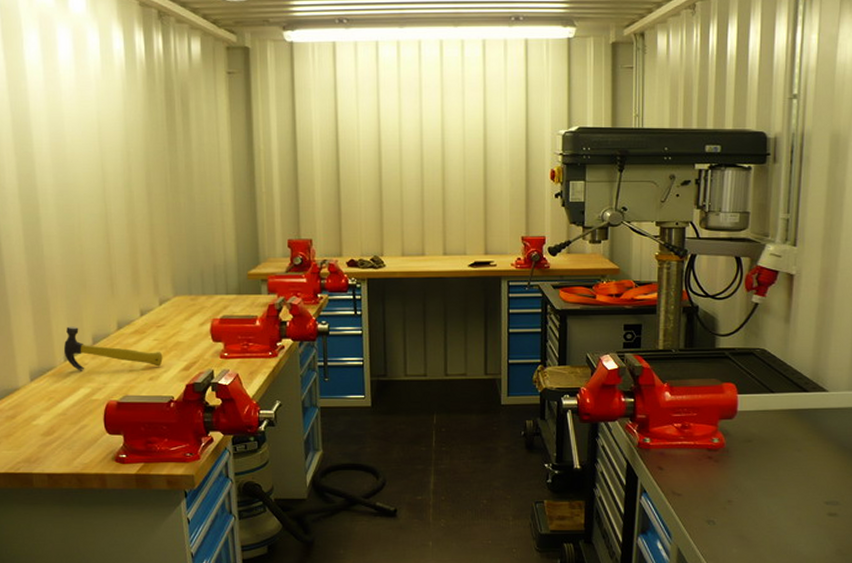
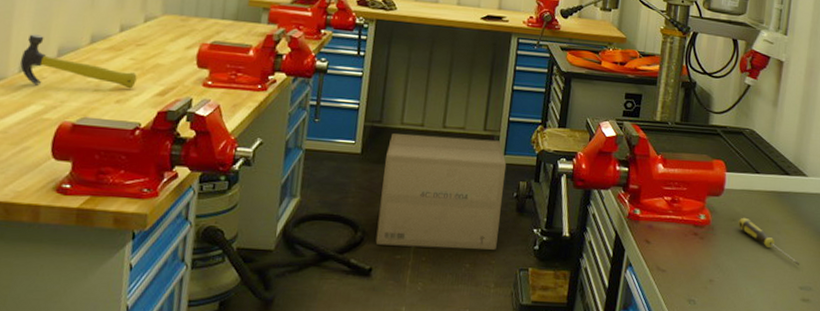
cardboard box: none [394,383,511,488] -> present [375,133,507,251]
screwdriver: none [754,437,824,481] -> present [738,217,800,265]

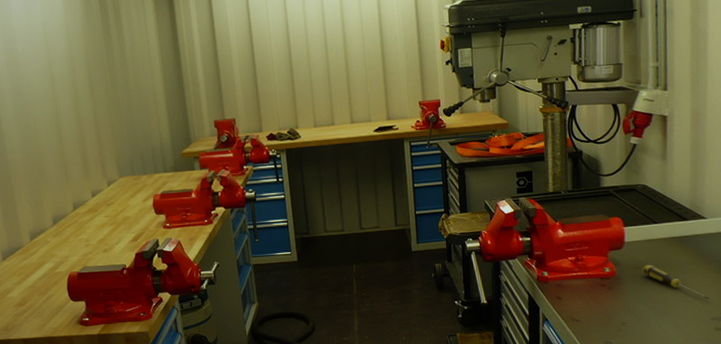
claw hammer: present [20,34,137,89] -> none [29,210,114,249]
cardboard box: present [375,133,507,251] -> none [318,232,426,331]

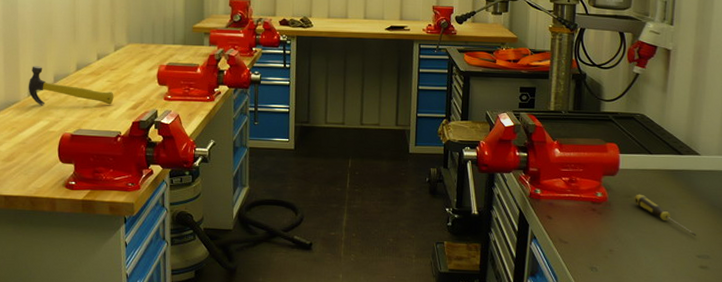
claw hammer: none [29,210,114,249] -> present [28,66,114,106]

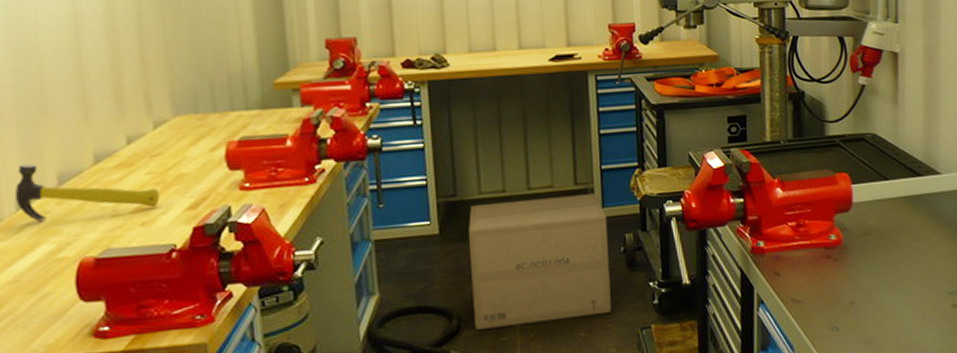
cardboard box: none [313,131,418,228] -> present [468,193,611,330]
screwdriver: present [634,194,697,236] -> none [873,229,946,270]

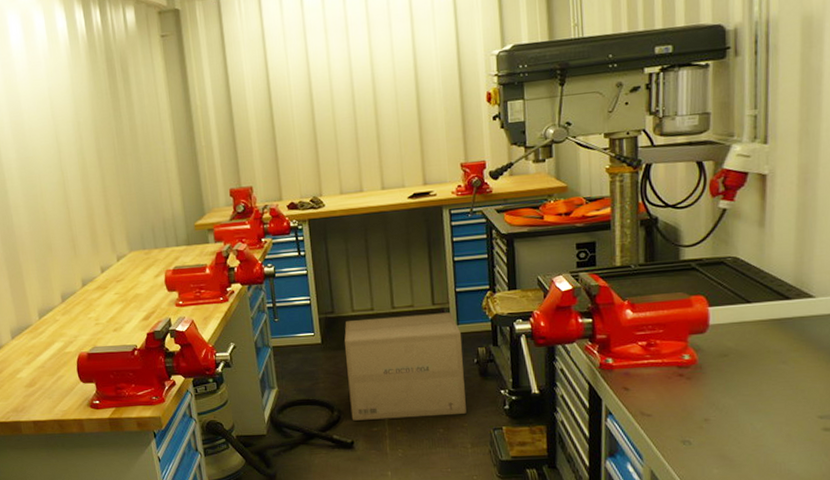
claw hammer: present [16,163,160,222] -> none [37,287,125,327]

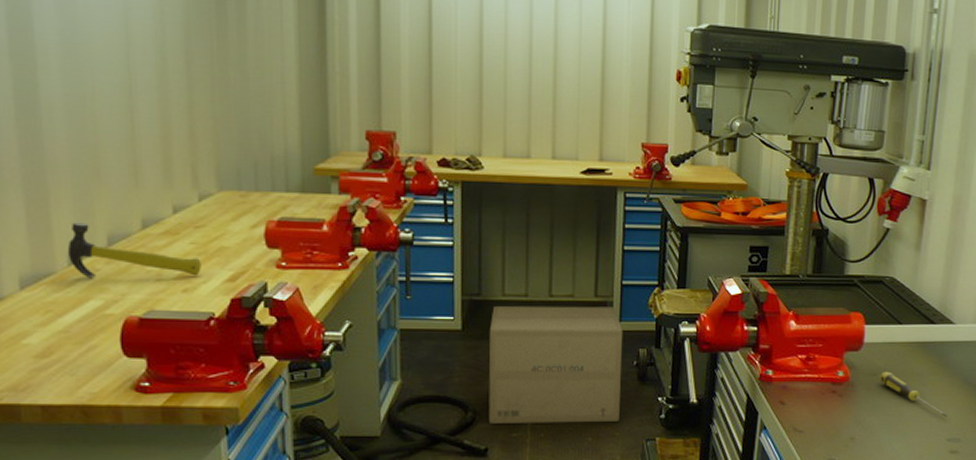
claw hammer: none [37,287,125,327] -> present [68,222,201,279]
screwdriver: none [731,351,816,394] -> present [880,371,948,417]

